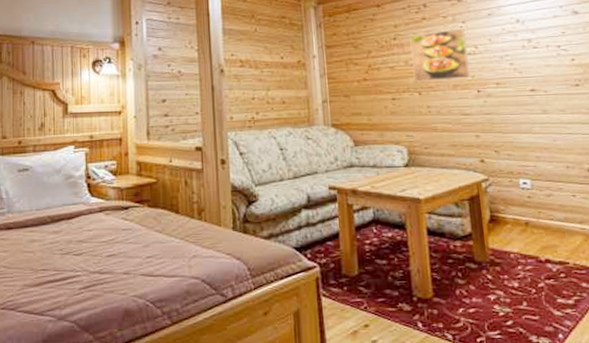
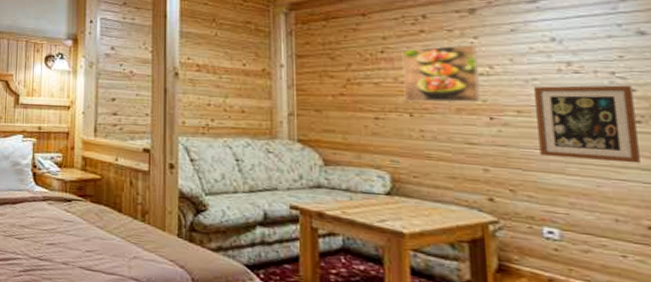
wall art: none [507,56,580,120] -> present [534,85,640,164]

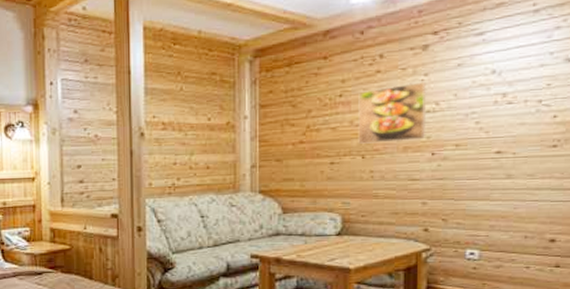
wall art: present [534,85,640,164] -> none [471,112,554,186]

